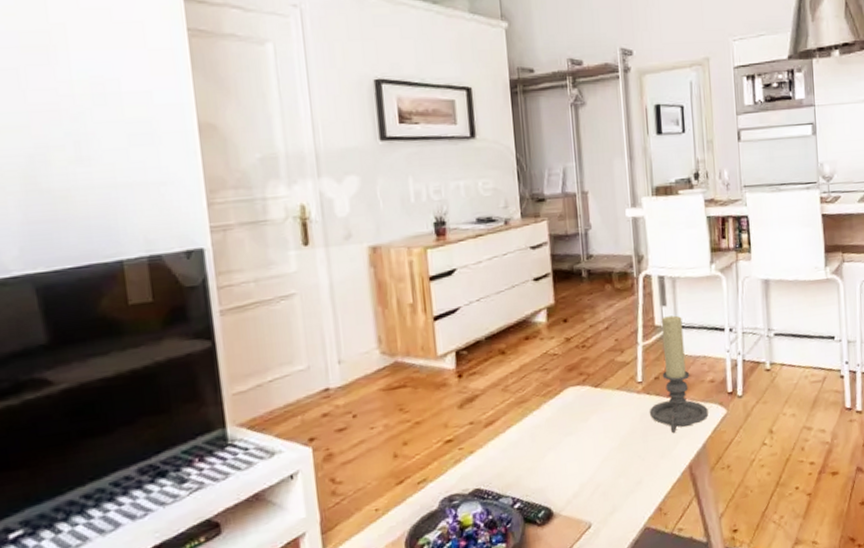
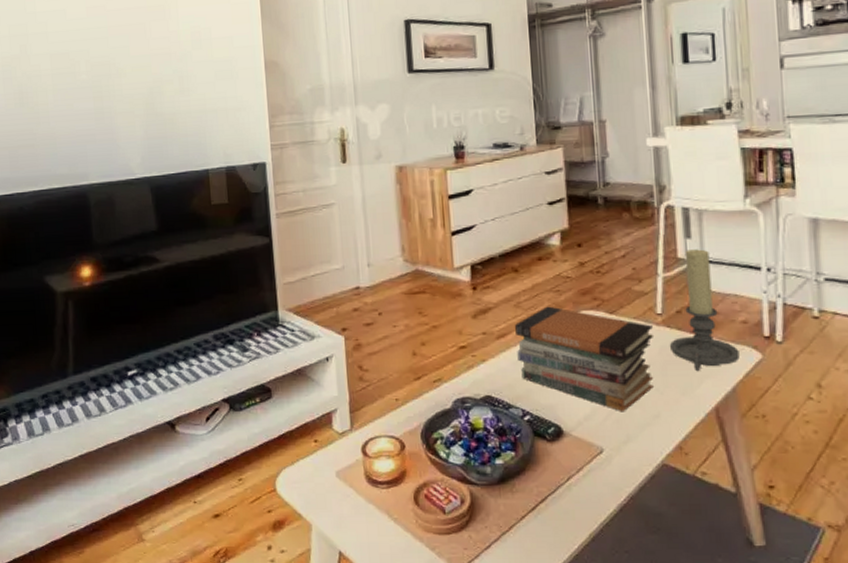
book stack: none [503,386,636,484] -> present [515,306,655,412]

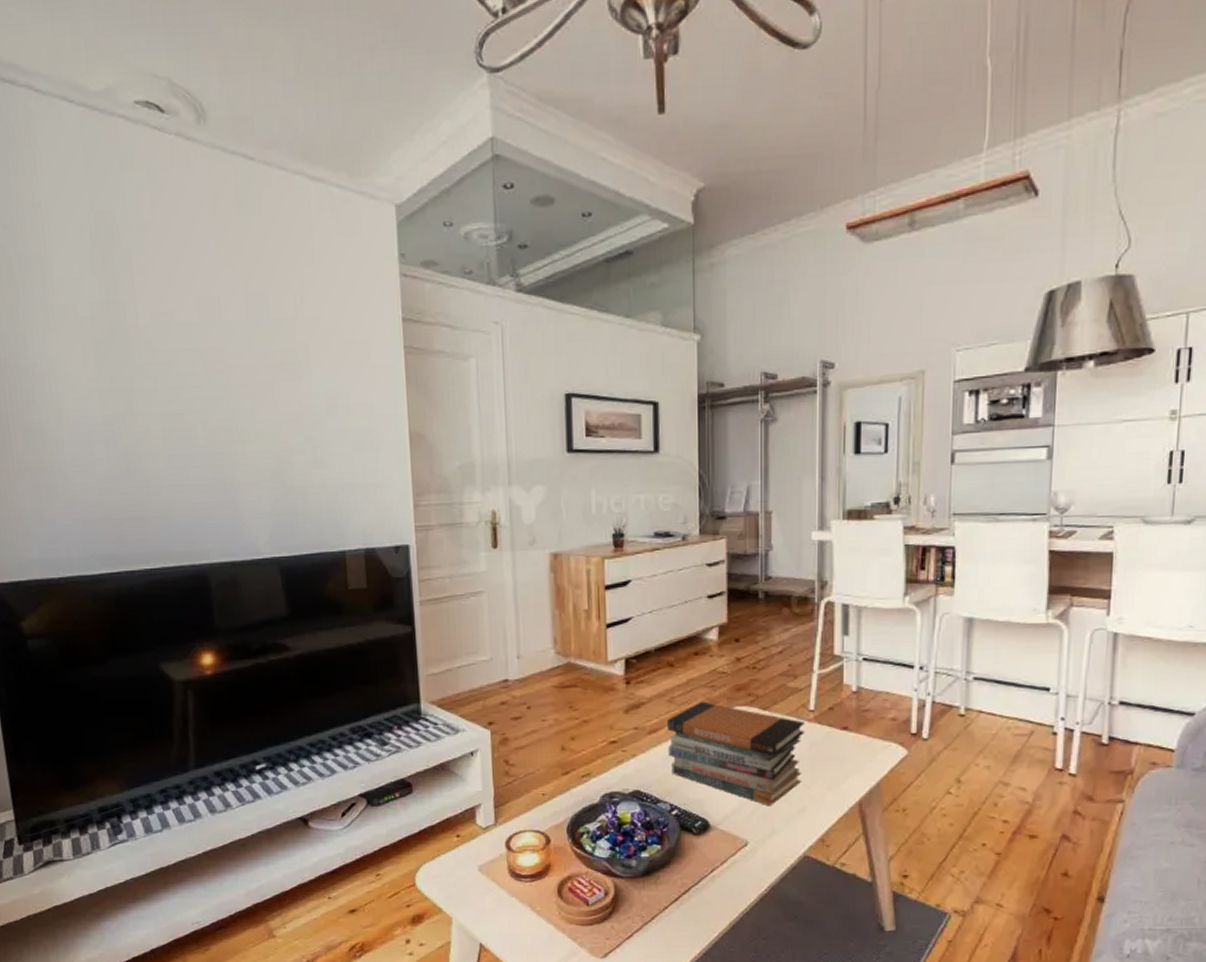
candle holder: present [669,249,740,372] -> none [819,646,886,767]

